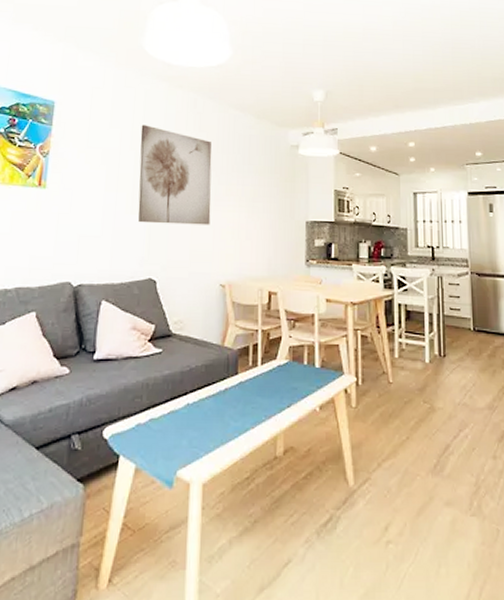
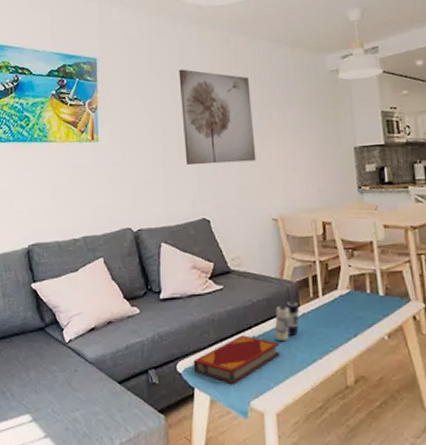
hardback book: none [120,402,213,451] -> present [193,335,280,383]
candle: none [209,367,238,408] -> present [274,300,300,340]

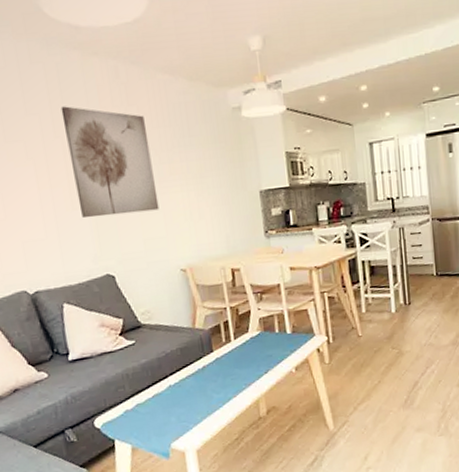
hardback book: present [193,335,280,383] -> none [110,385,197,431]
candle: present [274,300,300,340] -> none [189,347,213,386]

